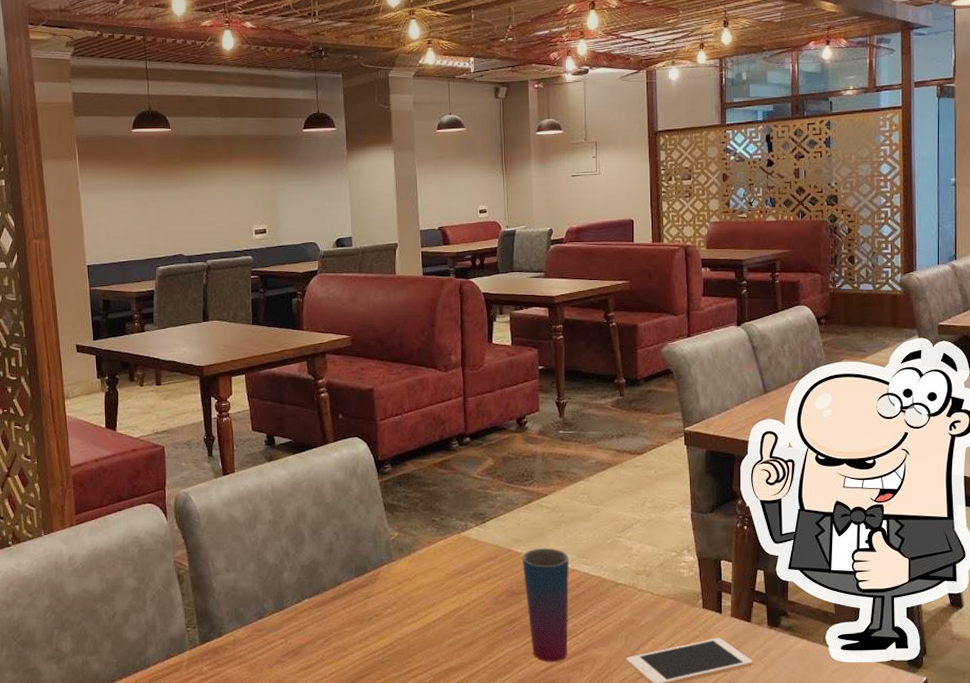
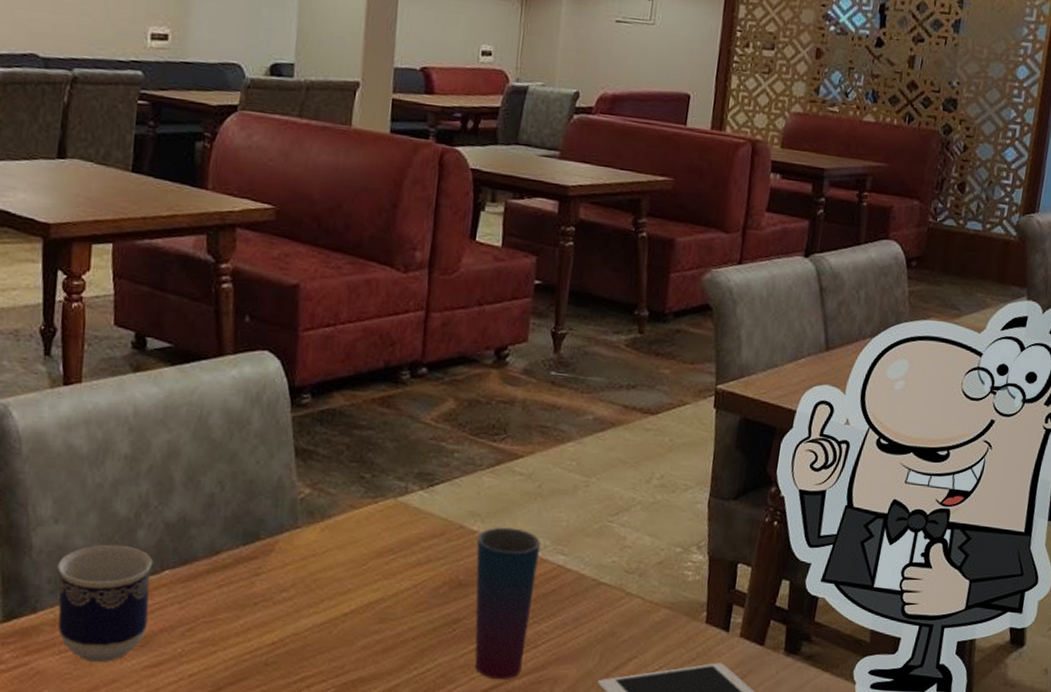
cup: none [232,584,297,669] -> present [57,544,153,663]

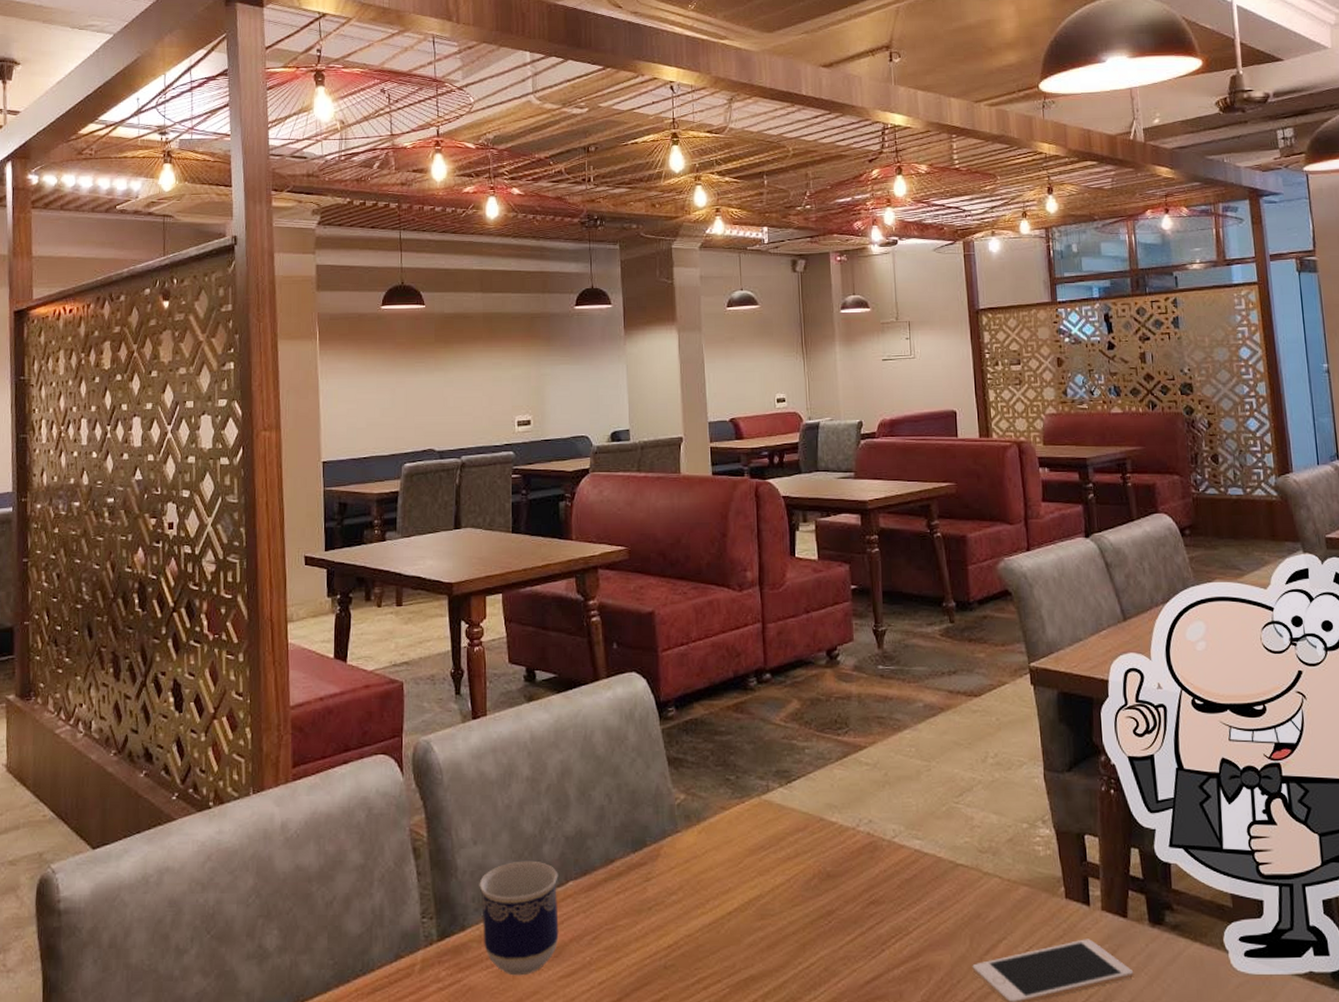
cup: present [474,527,541,680] -> none [837,816,898,970]

